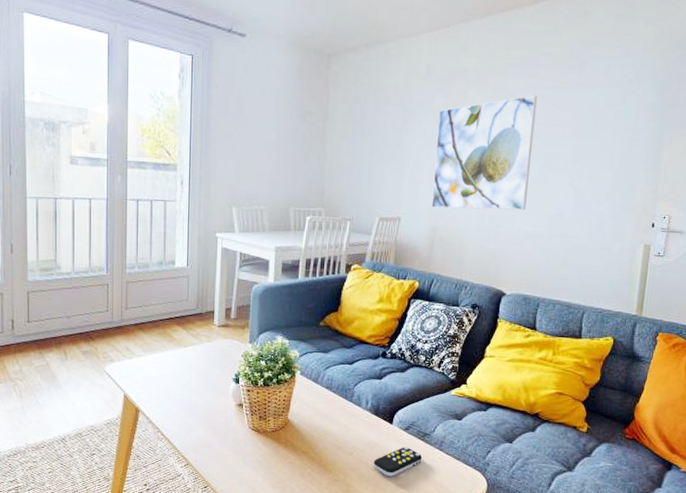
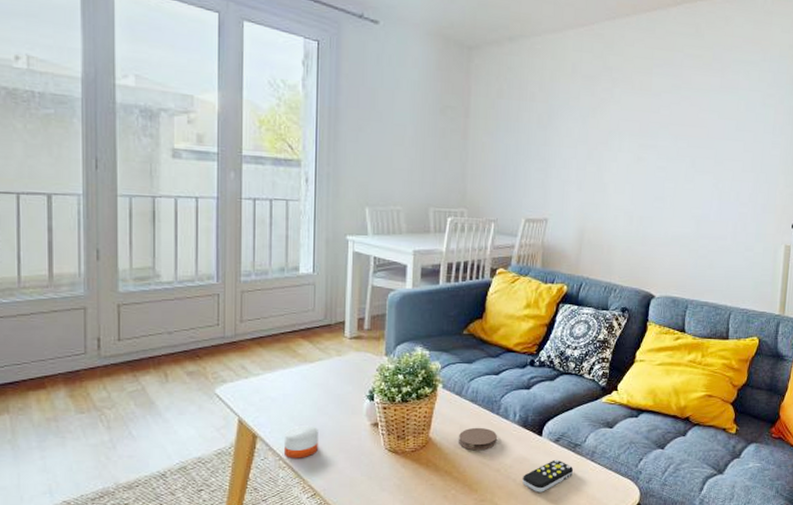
candle: none [162,403,191,432] -> present [285,425,318,459]
coaster: none [315,412,350,434] -> present [459,427,497,451]
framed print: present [431,95,537,210] -> none [579,96,682,211]

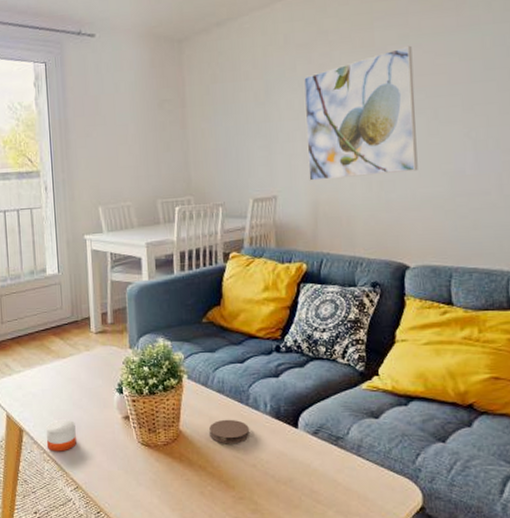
remote control: present [522,459,574,493] -> none [282,454,339,491]
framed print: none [579,96,682,211] -> present [304,45,418,181]

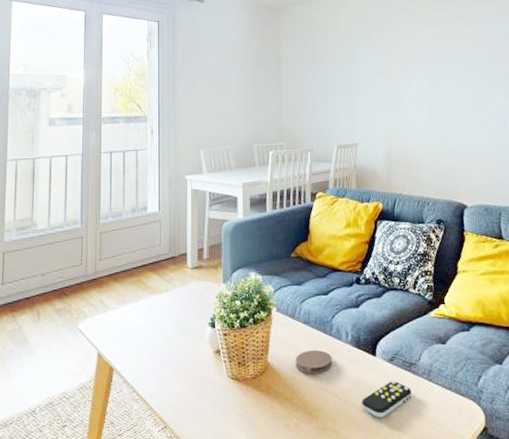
candle: present [46,419,76,452] -> none [138,356,167,390]
remote control: none [282,454,339,491] -> present [362,380,412,418]
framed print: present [304,45,418,181] -> none [379,24,471,131]

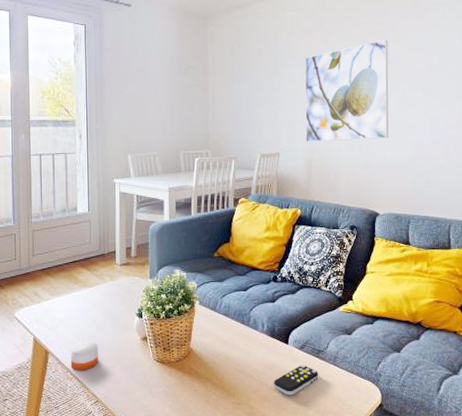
candle: none [138,356,167,390] -> present [71,341,98,371]
coaster: present [296,349,332,375] -> none [216,338,249,359]
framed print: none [379,24,471,131] -> present [305,39,389,142]

